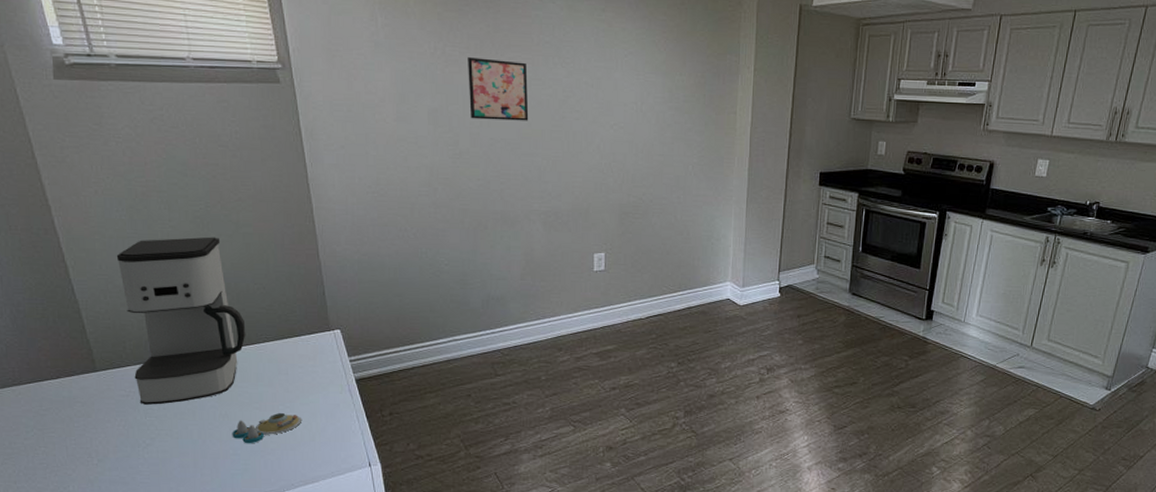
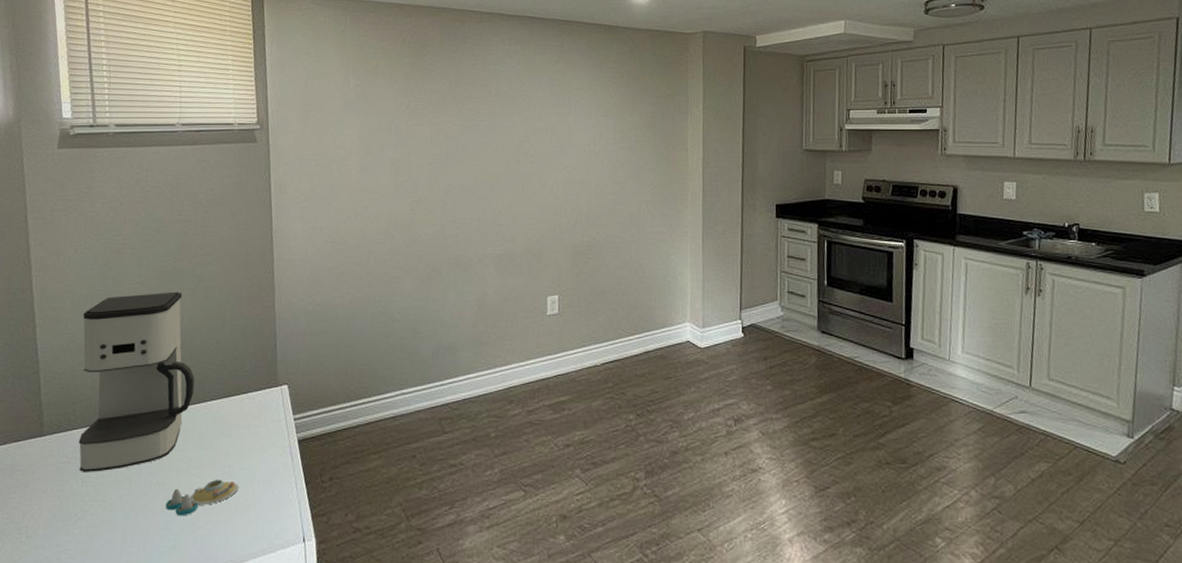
wall art: present [468,57,529,121] -> none [429,110,486,167]

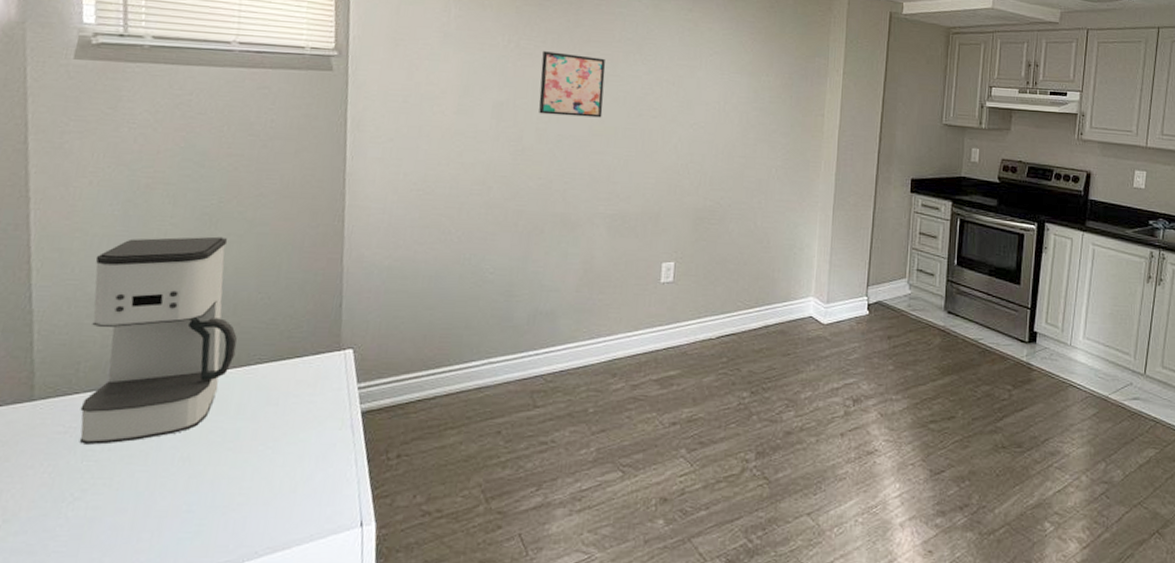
salt and pepper shaker set: present [165,479,239,516] -> none [190,454,286,497]
wall art: none [429,110,486,167] -> present [539,51,606,118]

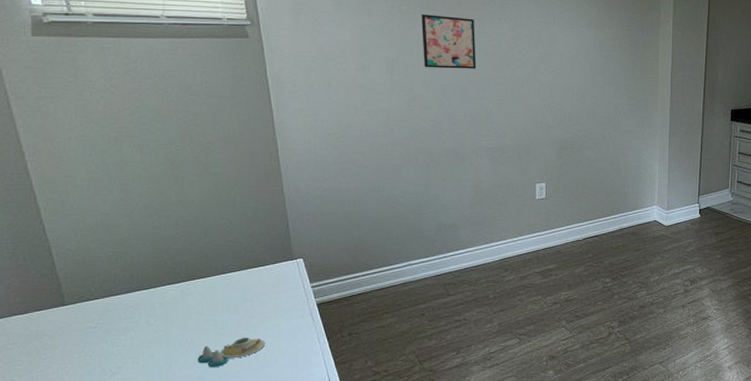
coffee maker: present [79,236,238,445] -> none [88,177,213,335]
salt and pepper shaker set: none [190,454,286,497] -> present [197,337,266,368]

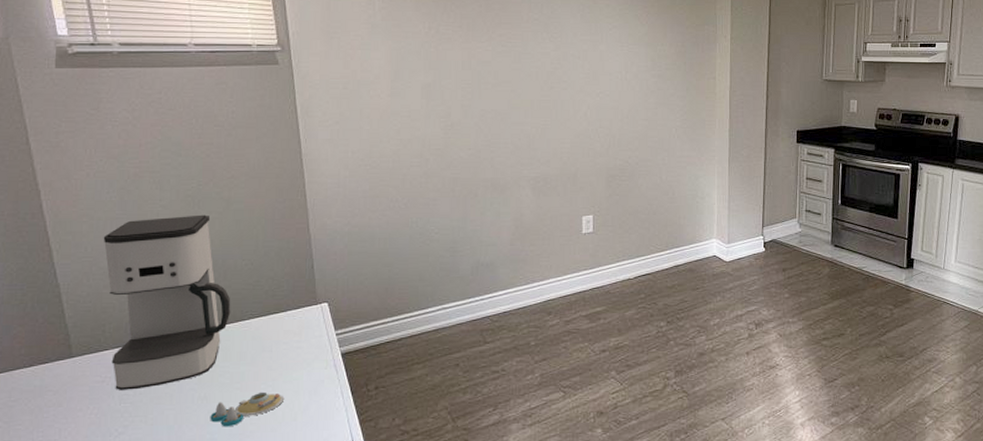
coffee maker: none [88,177,213,335] -> present [103,214,231,390]
wall art: present [421,14,477,69] -> none [460,35,518,92]

